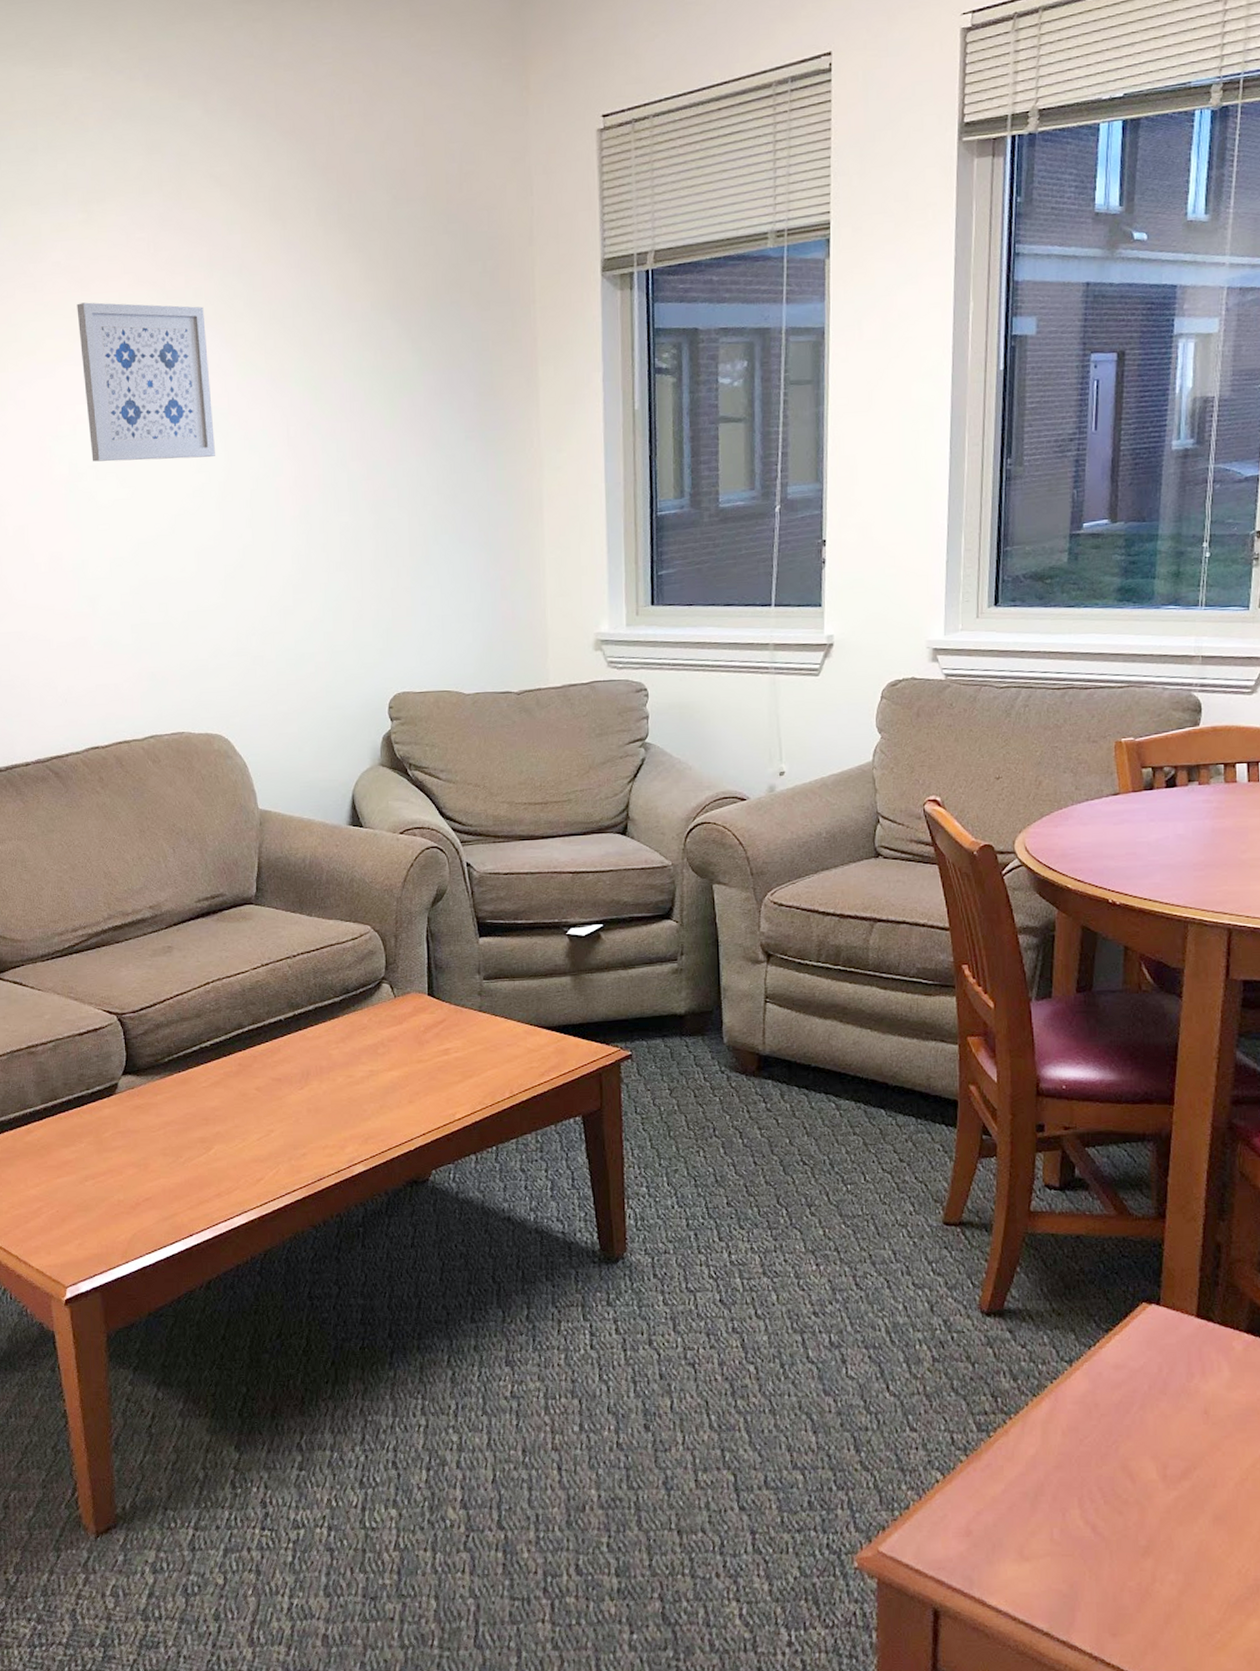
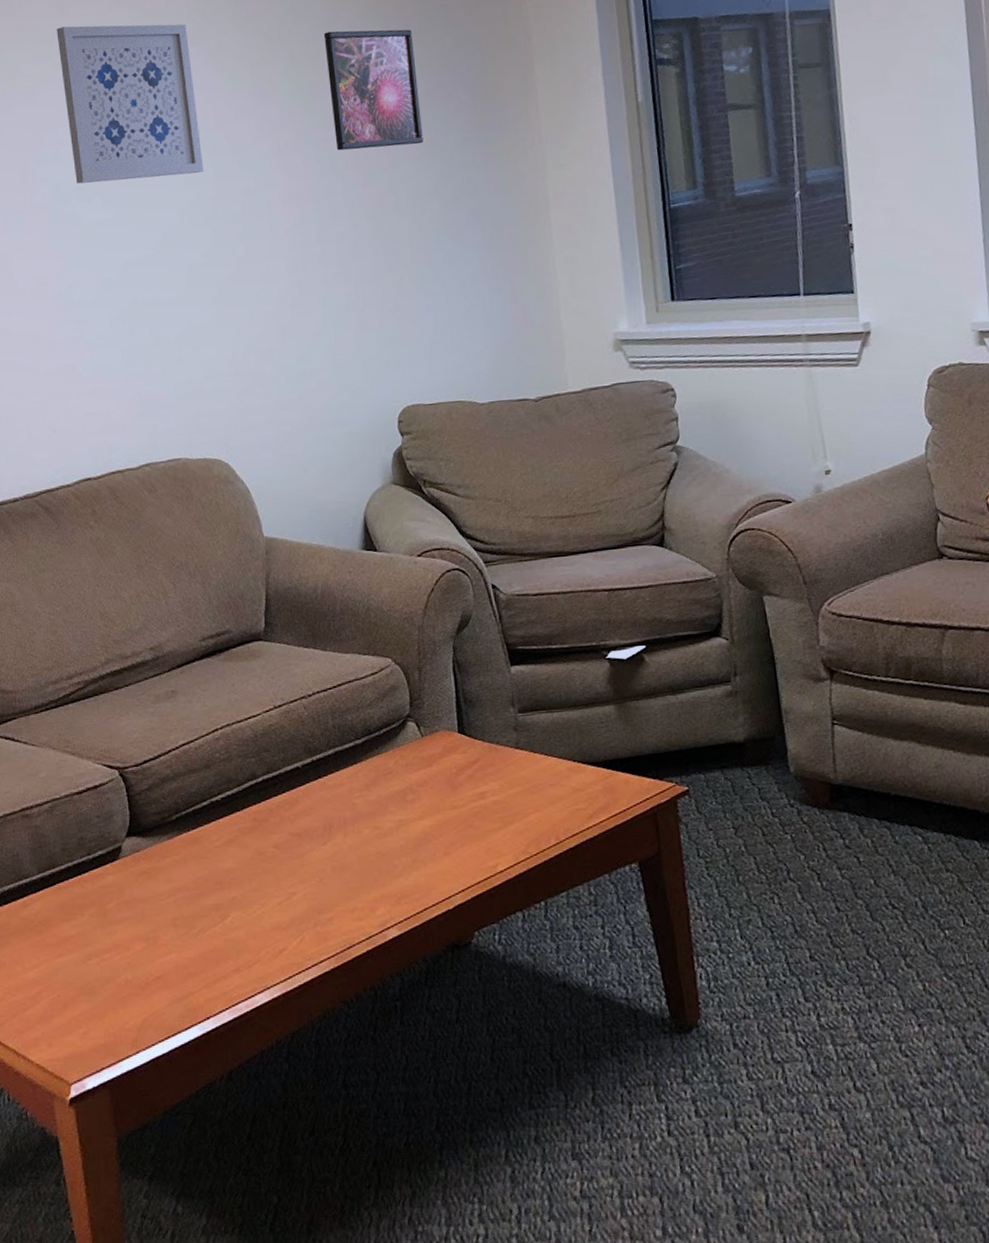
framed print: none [337,322,427,442] -> present [323,29,424,151]

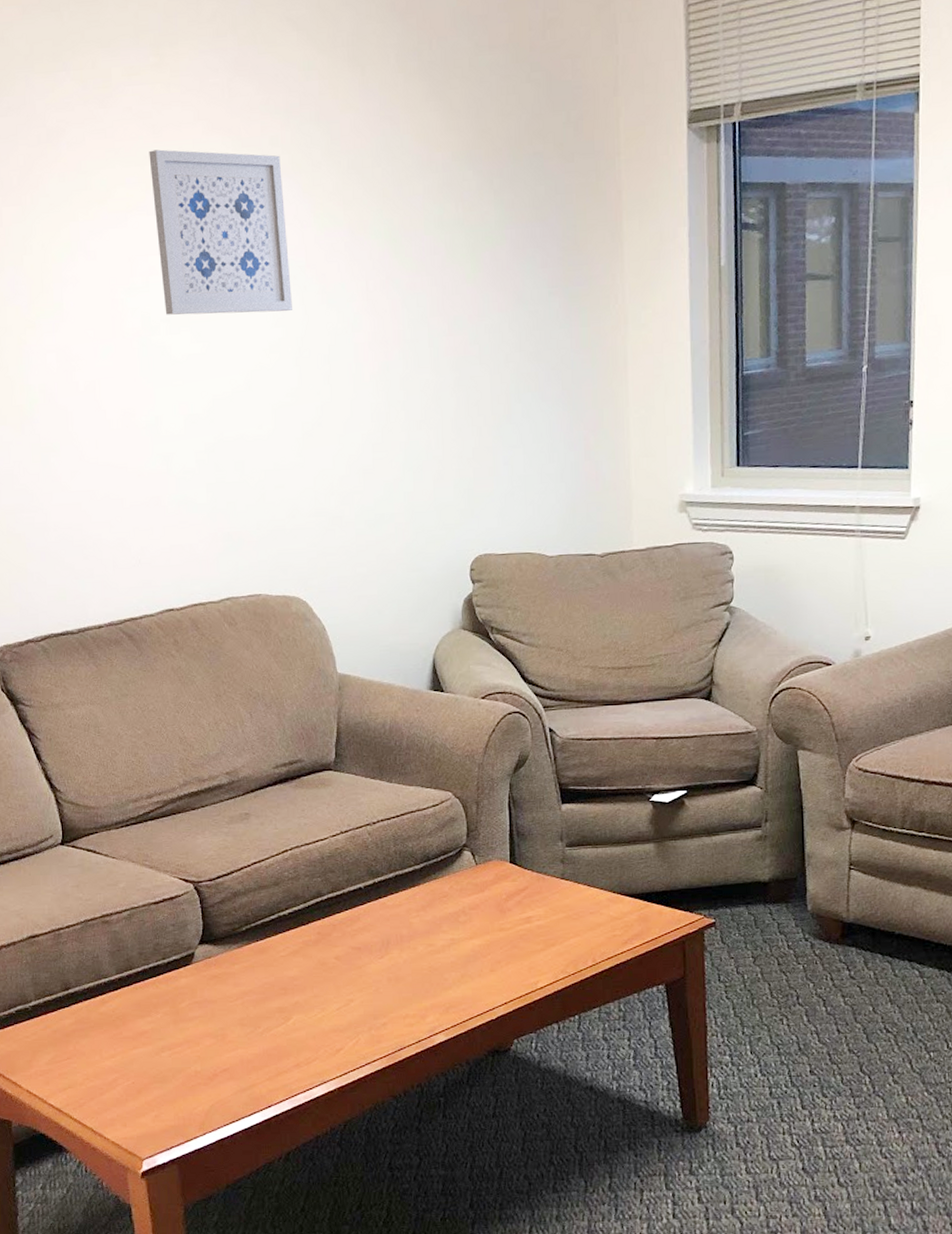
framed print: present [323,29,424,151] -> none [417,172,510,297]

